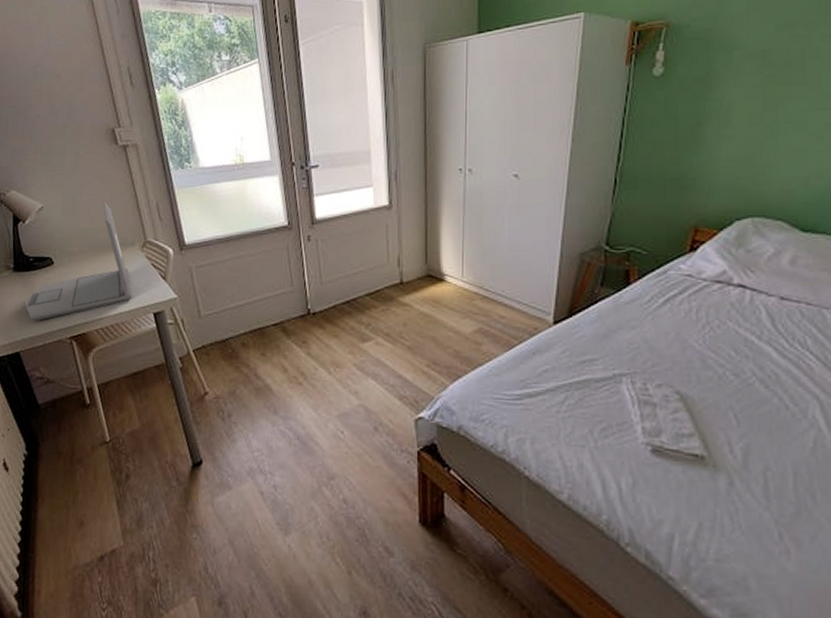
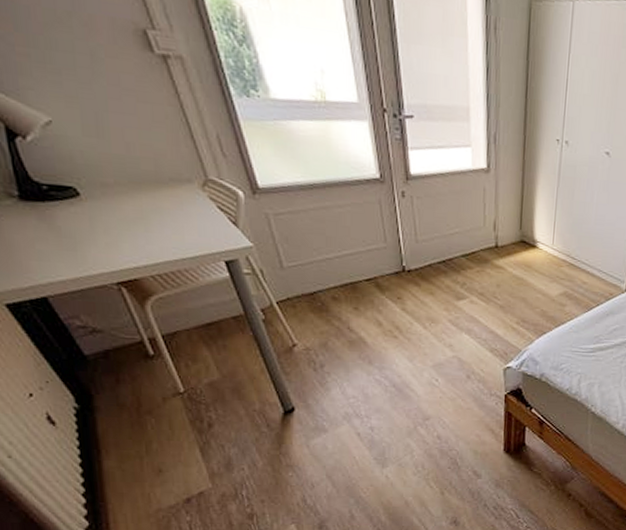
laptop: present [24,202,132,321] -> none [43,125,195,263]

